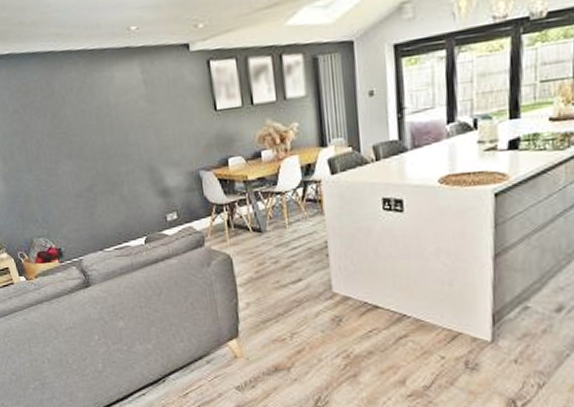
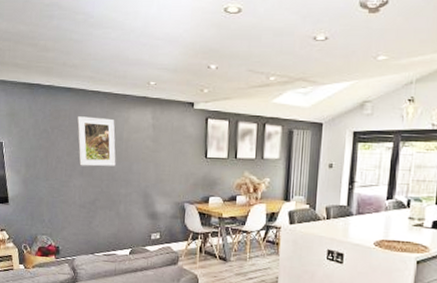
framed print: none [51,82,109,147] -> present [77,116,116,167]

